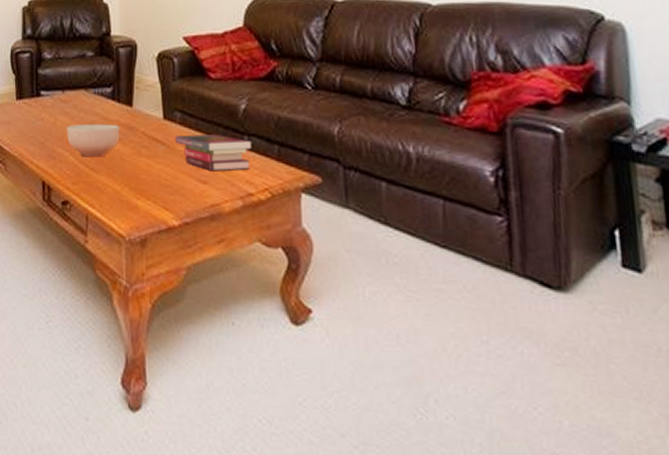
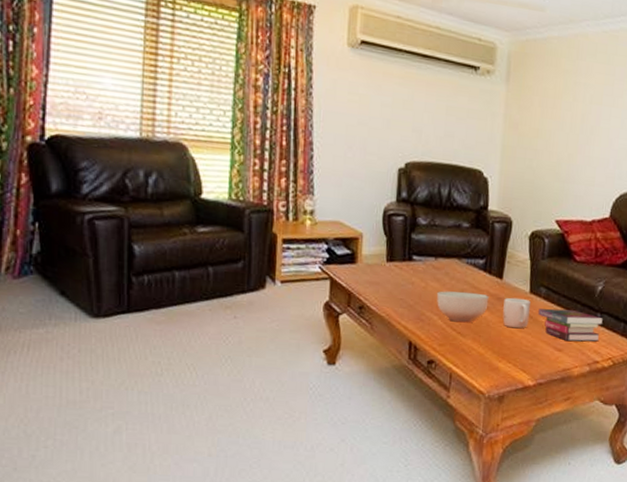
mug: none [136,125,166,160] -> present [502,297,531,329]

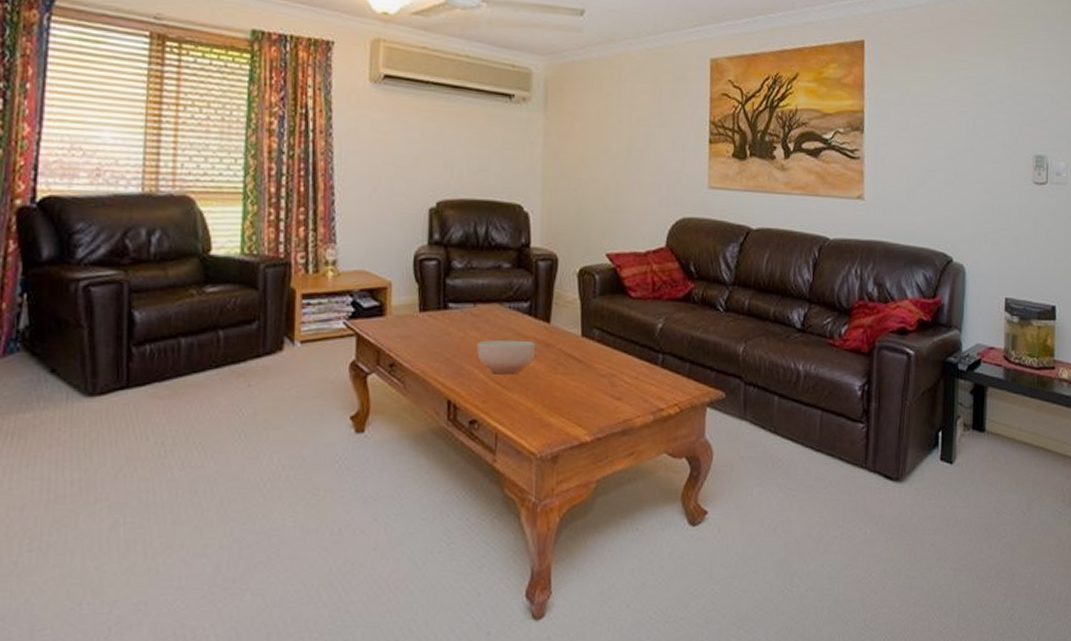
mug: present [502,297,531,329] -> none [552,342,583,378]
books: present [538,308,603,342] -> none [592,351,665,388]

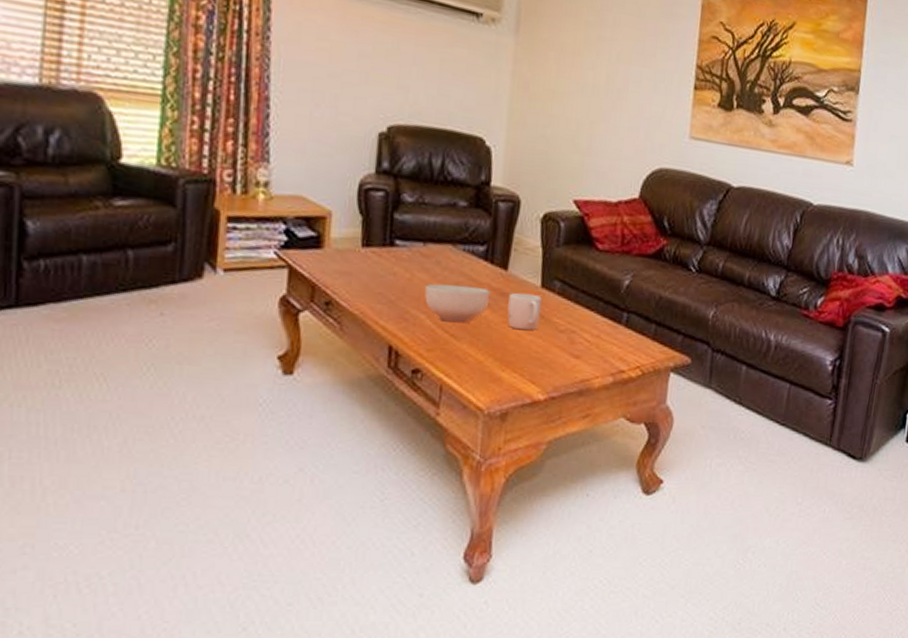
mug: none [552,342,583,378] -> present [507,292,542,331]

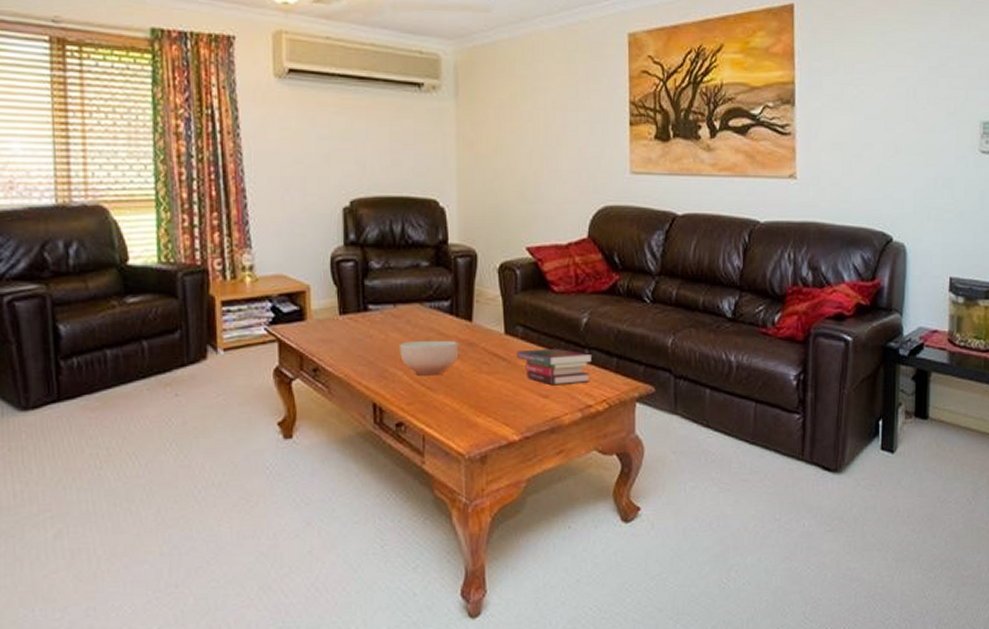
mug: present [507,292,542,331] -> none [476,341,507,377]
books: none [551,306,630,347] -> present [517,348,592,386]

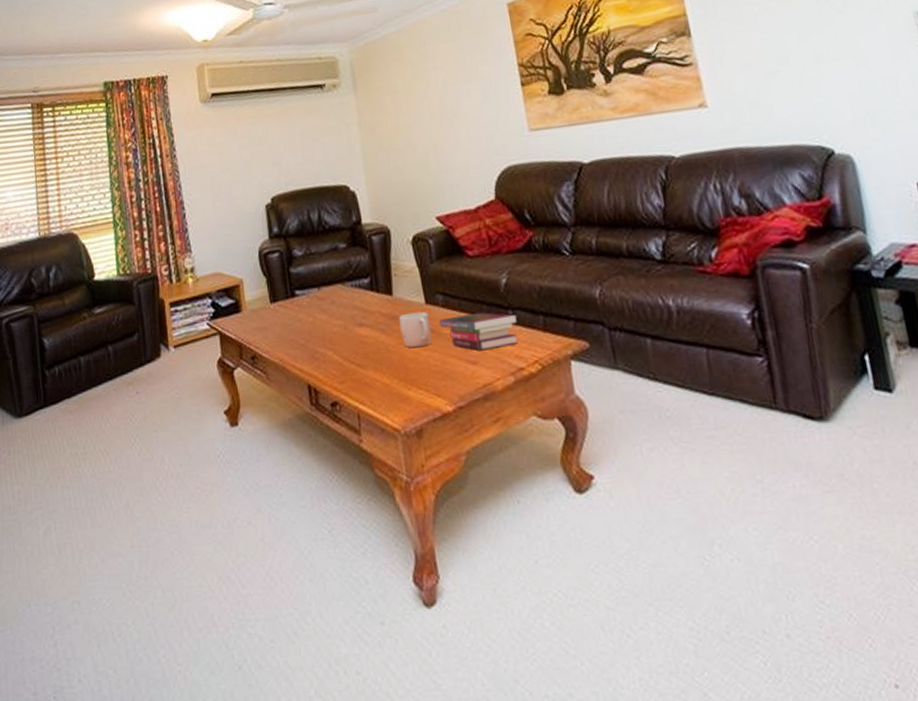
bowl: present [398,340,459,376] -> none [326,315,383,354]
mug: none [476,341,507,377] -> present [399,312,432,348]

